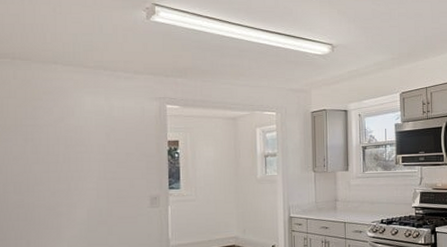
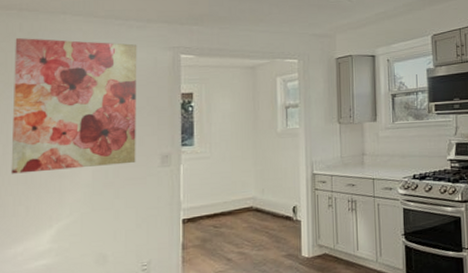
wall art: none [10,84,127,211] -> present [11,37,137,174]

